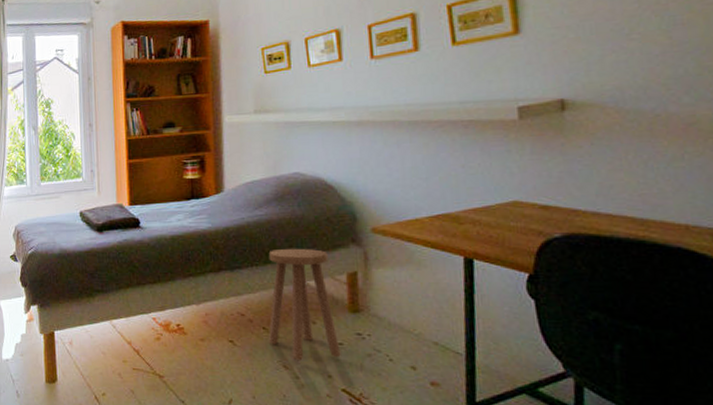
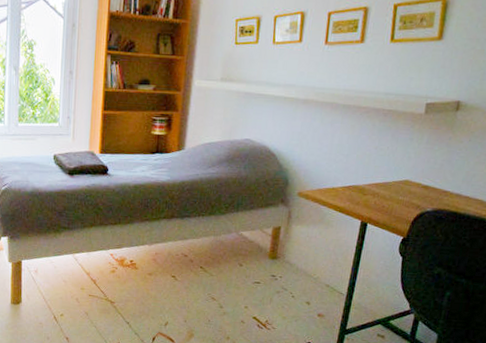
stool: present [268,248,341,361] -> none [203,203,261,295]

